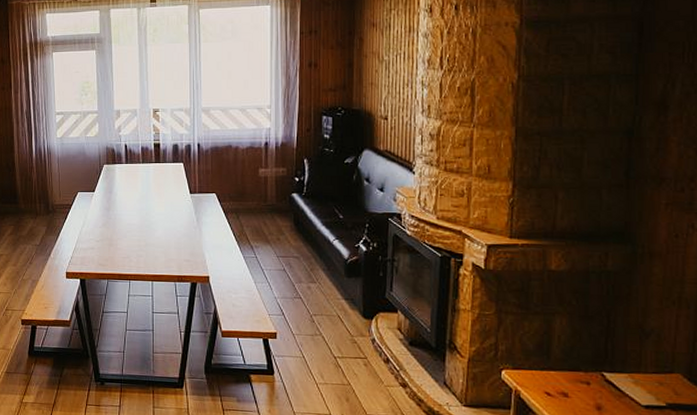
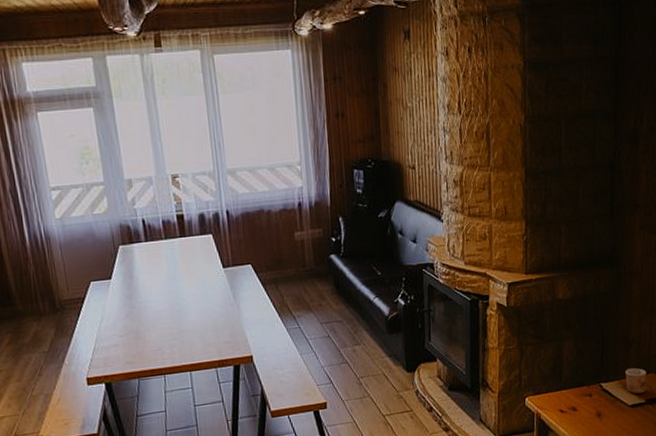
cup: none [638,362,670,395] -> present [625,367,647,394]

